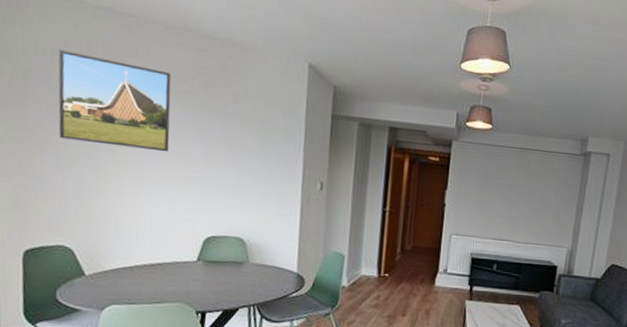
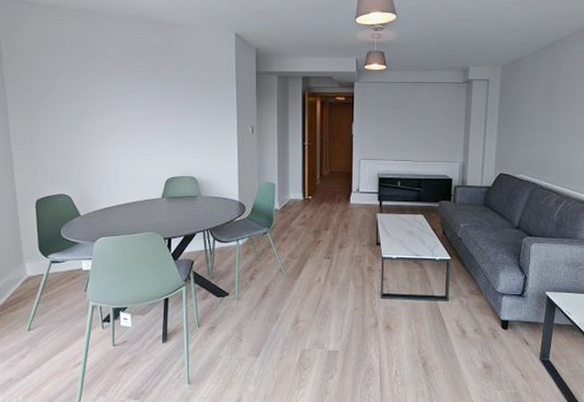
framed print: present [58,49,171,153] -> none [51,45,135,115]

